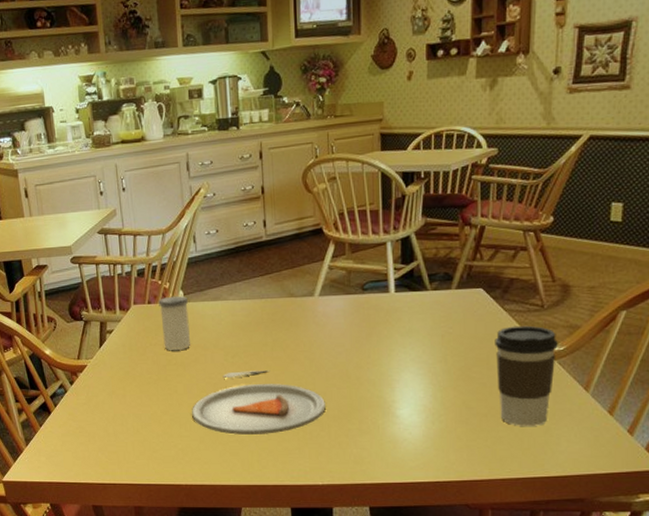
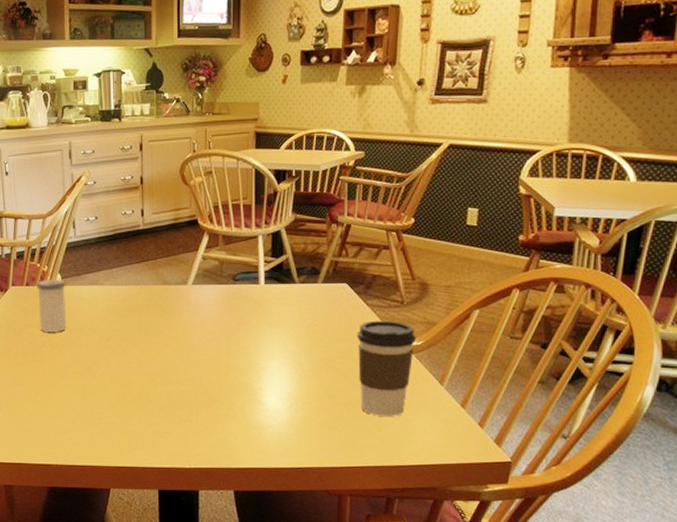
dinner plate: present [192,370,326,435] -> none [65,355,195,417]

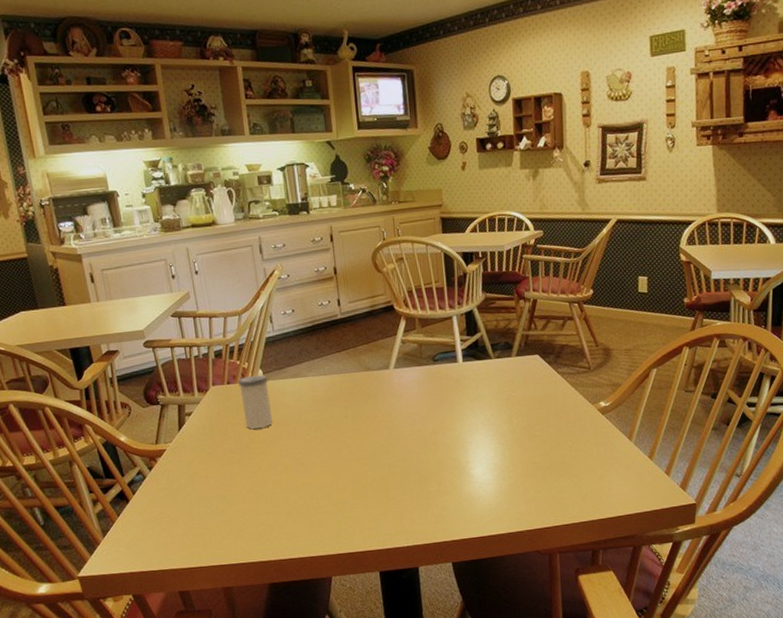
coffee cup: present [357,320,416,416] -> none [551,385,604,476]

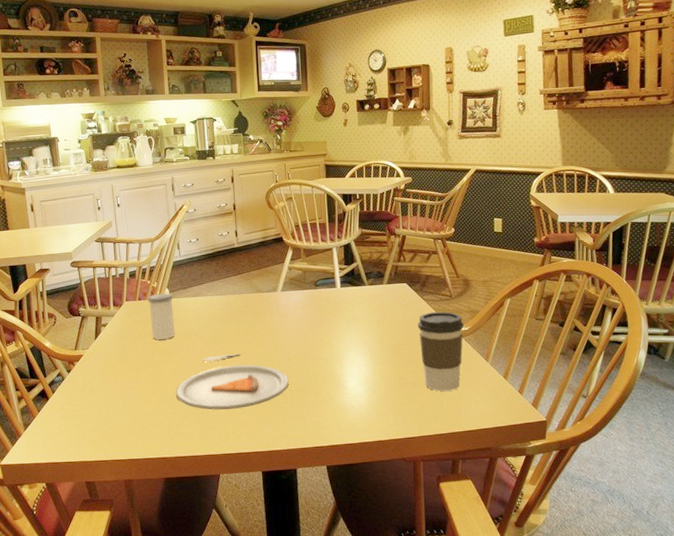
dinner plate: none [277,441,406,507] -> present [176,354,289,410]
coffee cup: none [551,385,604,476] -> present [417,311,464,391]

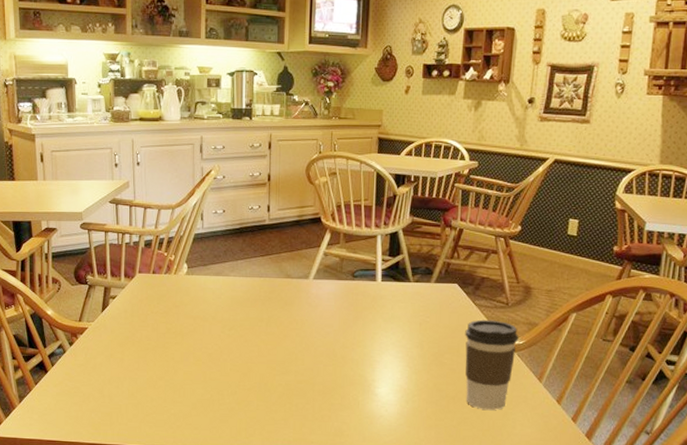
salt shaker: present [148,293,176,339] -> none [163,268,192,319]
dinner plate: present [176,354,289,410] -> none [186,343,312,405]

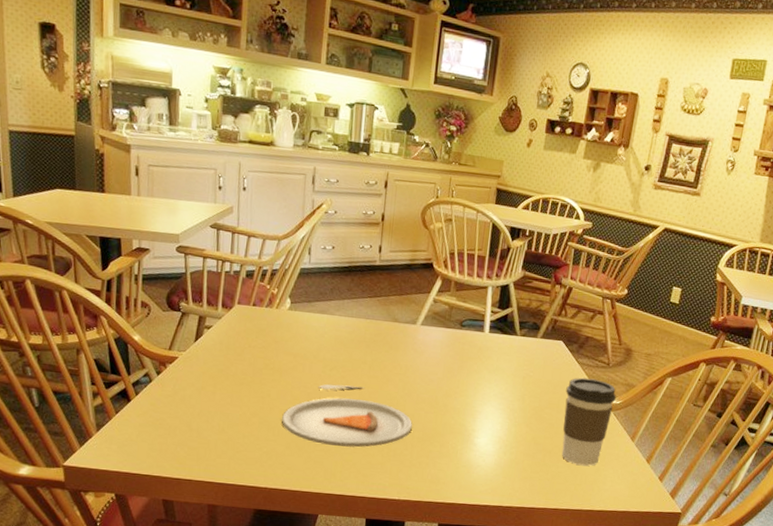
dinner plate: none [186,343,312,405] -> present [282,384,412,448]

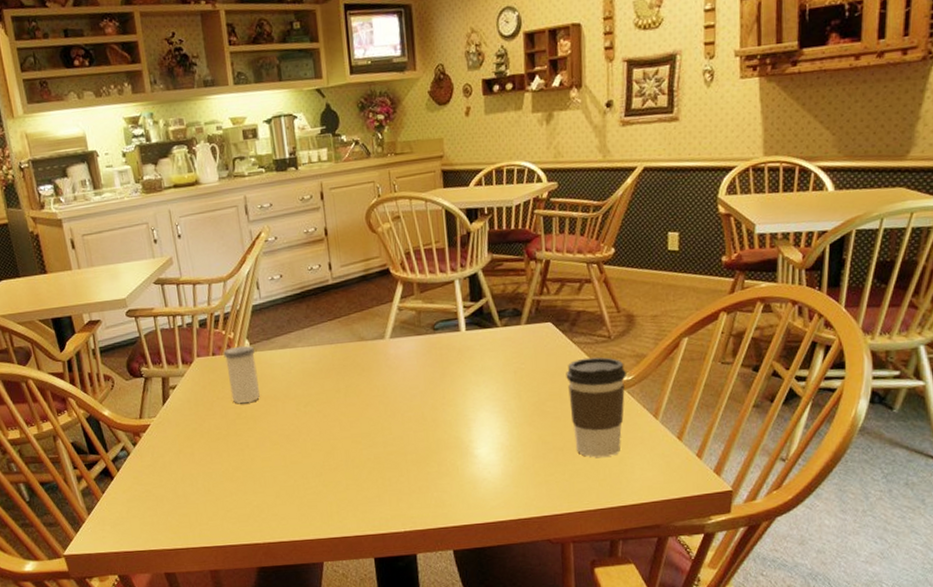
salt shaker: none [263,302,295,356] -> present [223,345,261,403]
dinner plate: present [282,384,412,448] -> none [265,417,403,487]

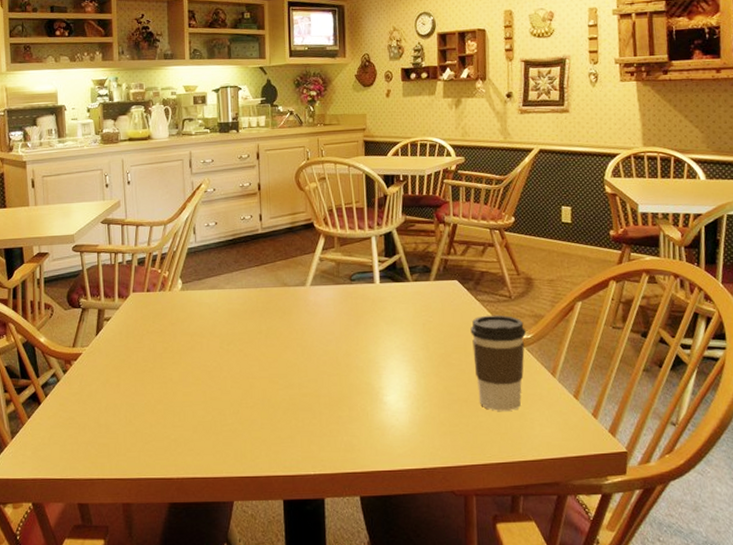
salt shaker: present [223,345,261,403] -> none [157,284,188,338]

